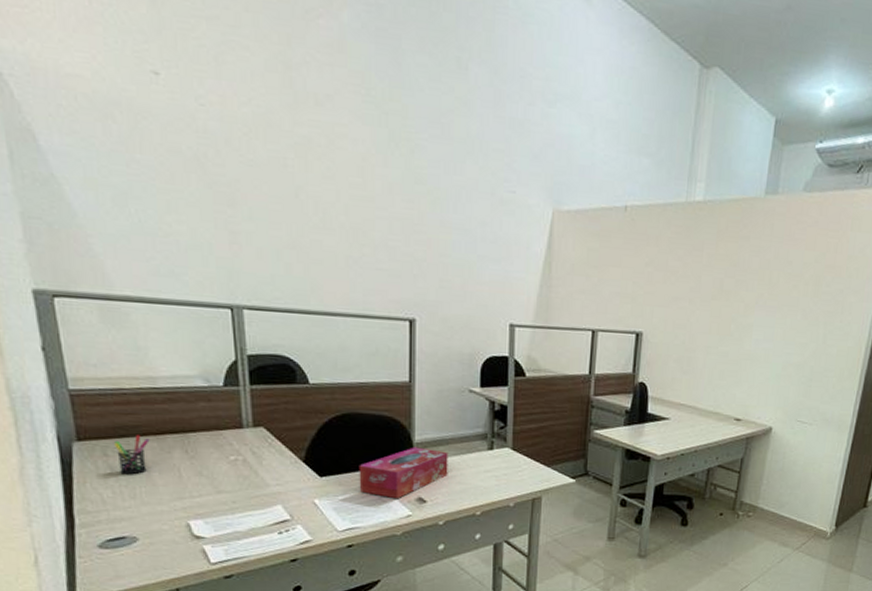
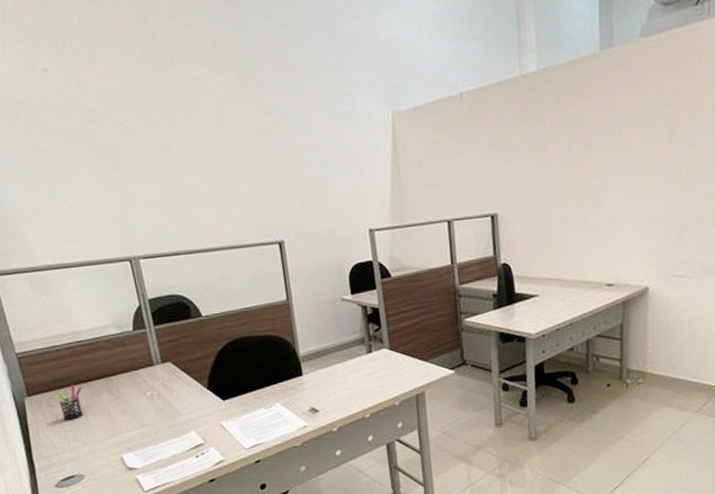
tissue box: present [359,447,448,498] -> none [254,360,334,412]

